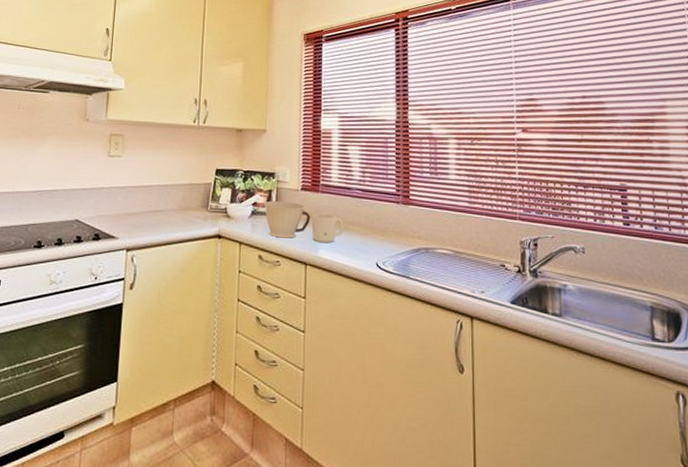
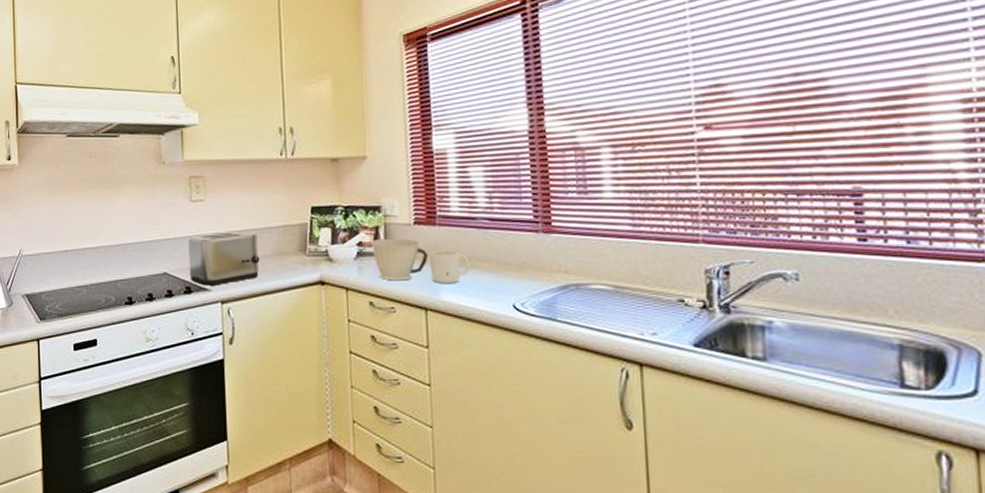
toaster: none [100,185,166,234] -> present [188,230,260,286]

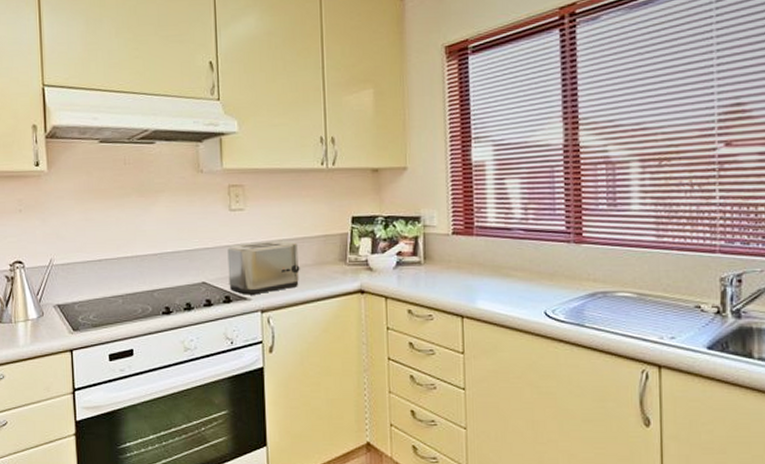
teacup: present [370,238,429,281] -> none [409,248,466,290]
mug: present [430,249,470,284] -> none [467,259,505,293]

